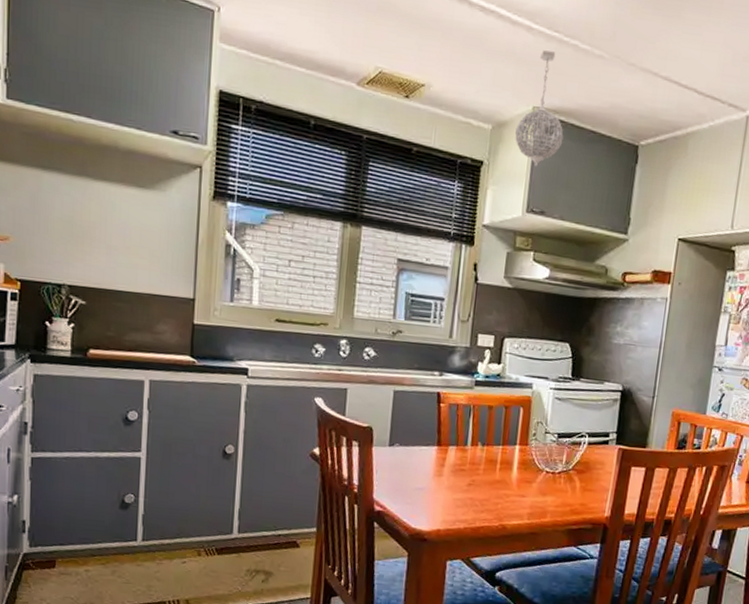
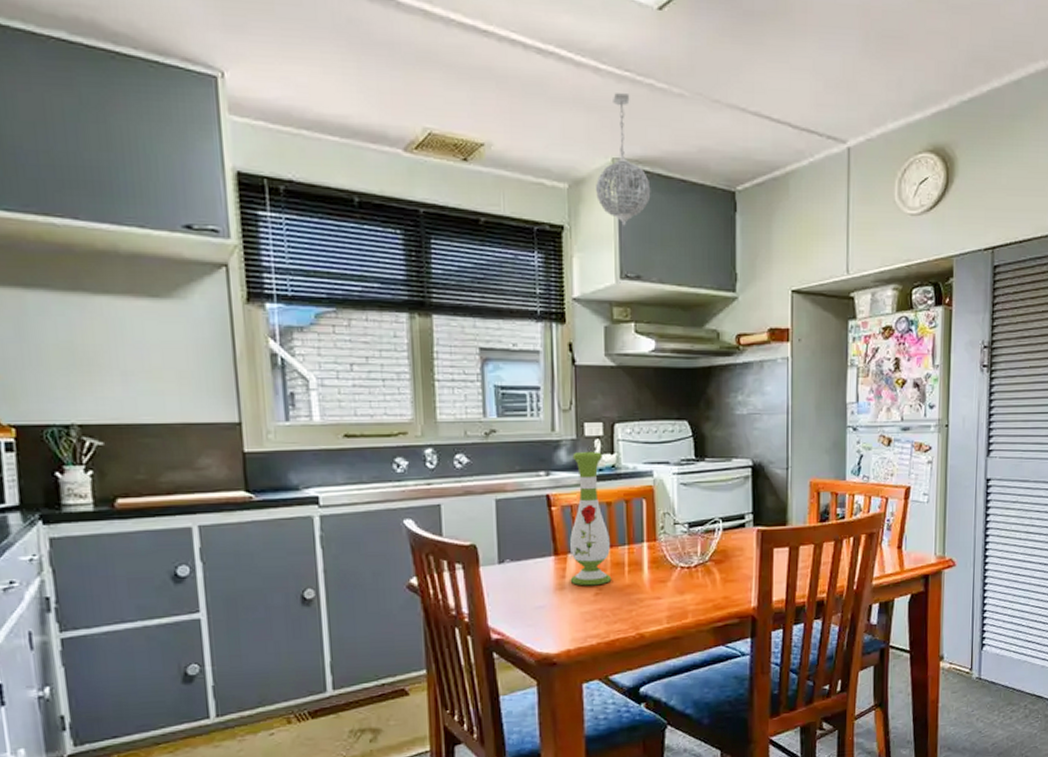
vase: none [448,359,490,478] -> present [570,452,612,586]

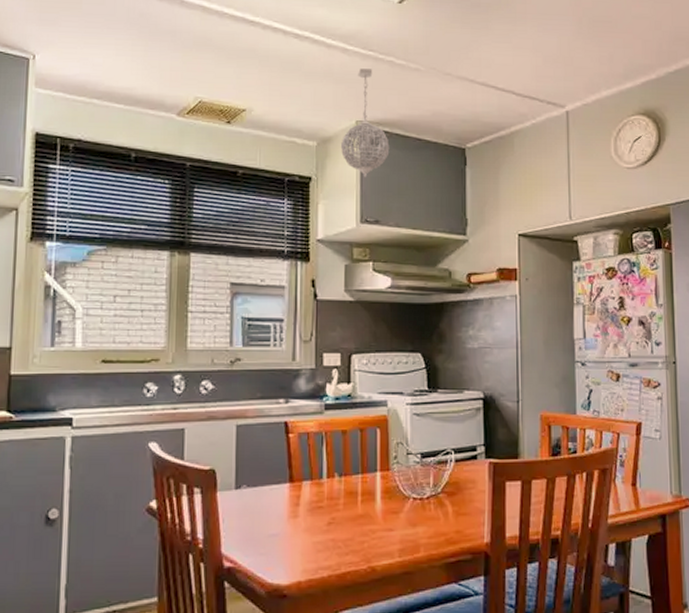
vase: present [570,452,612,586] -> none [304,381,345,515]

